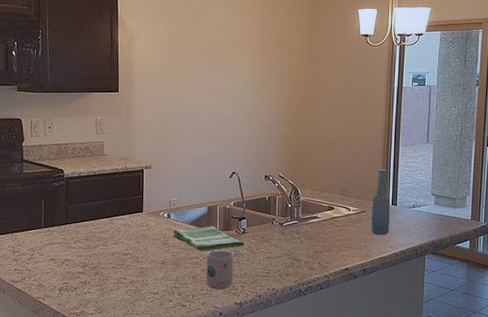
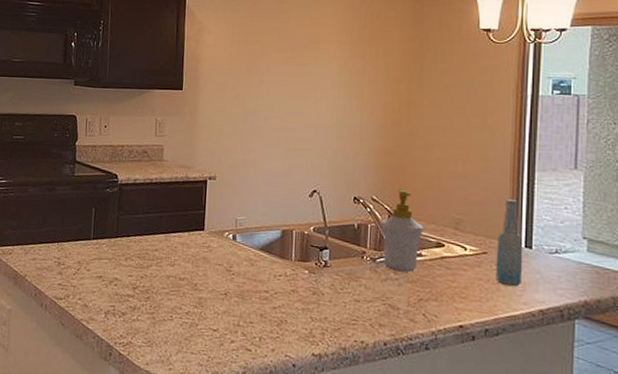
dish towel: present [172,225,245,252] -> none [238,253,327,285]
mug: present [206,248,234,290] -> none [277,281,312,336]
soap bottle: none [285,166,319,232] -> present [380,189,423,273]

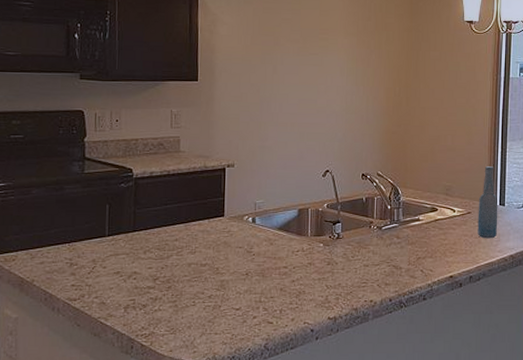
soap bottle: present [380,189,423,273] -> none [384,164,421,236]

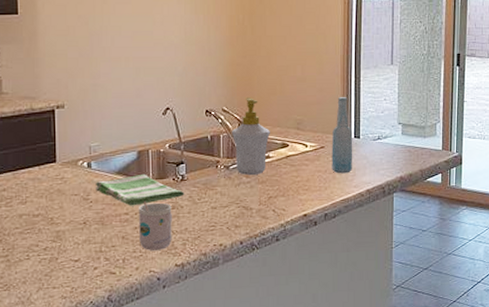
dish towel: none [257,230,339,260] -> present [95,173,184,206]
mug: none [296,256,327,303] -> present [139,200,172,251]
soap bottle: none [384,164,421,236] -> present [231,98,270,175]

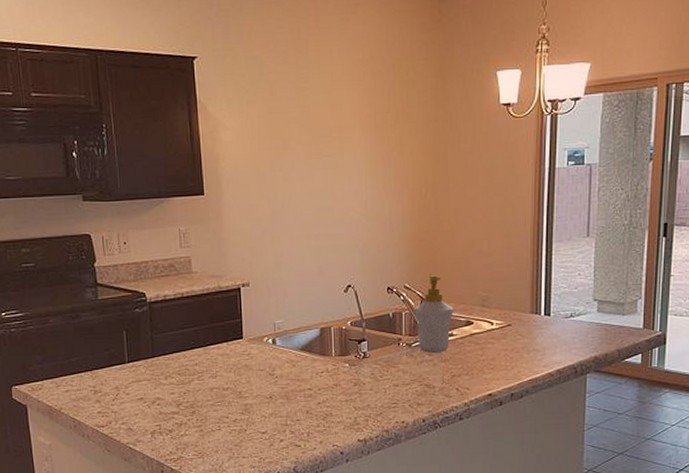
dish towel: present [95,173,184,206] -> none [279,350,366,382]
mug: present [139,200,172,251] -> none [322,377,355,425]
bottle: present [331,97,353,174] -> none [519,272,543,353]

